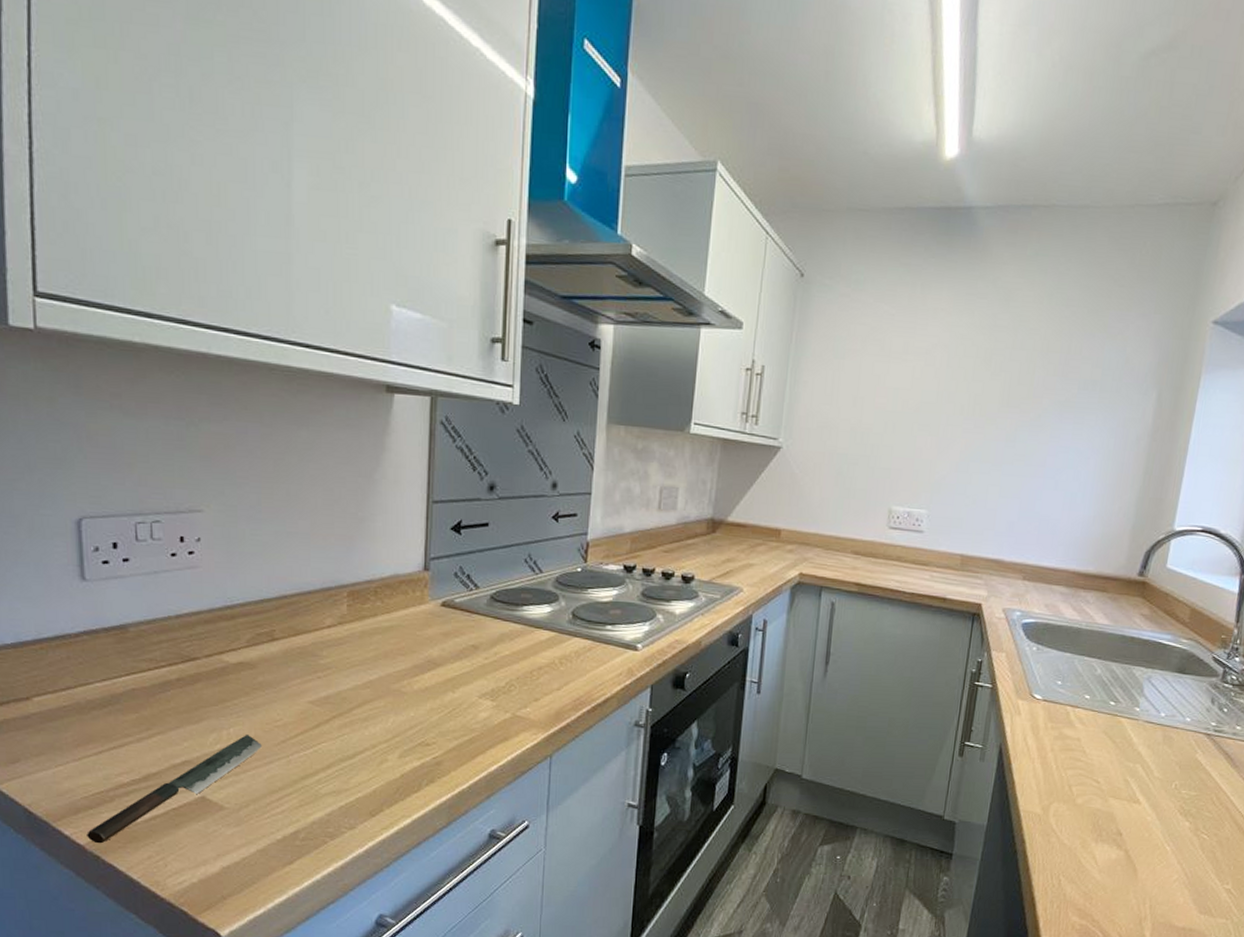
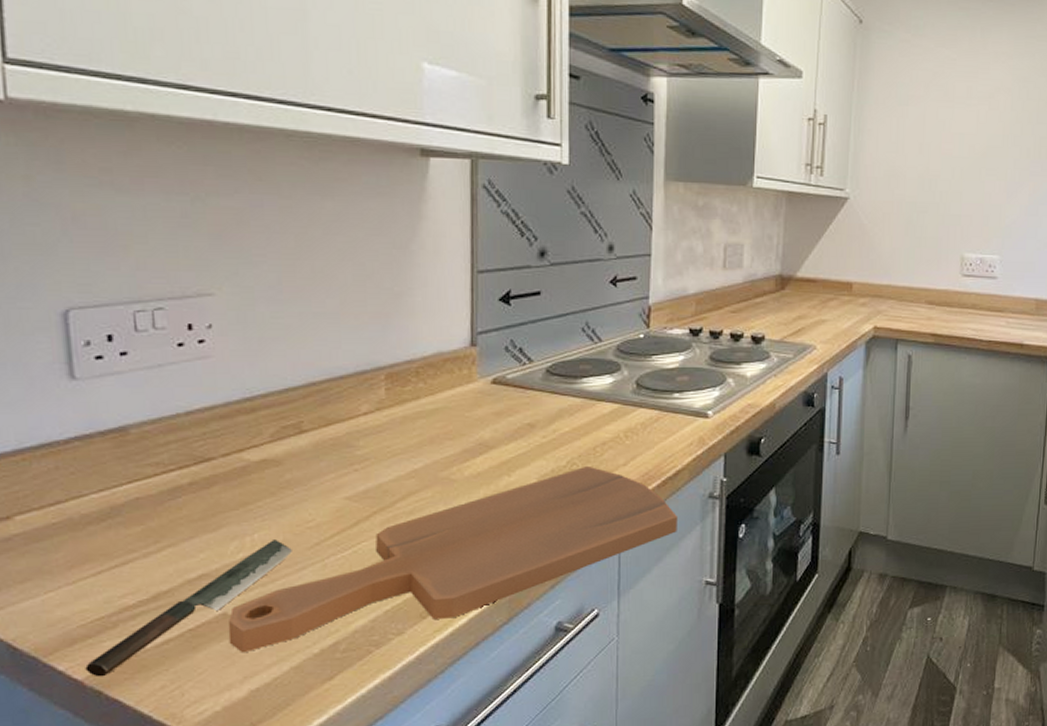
cutting board: none [205,687,606,834] -> present [228,465,679,653]

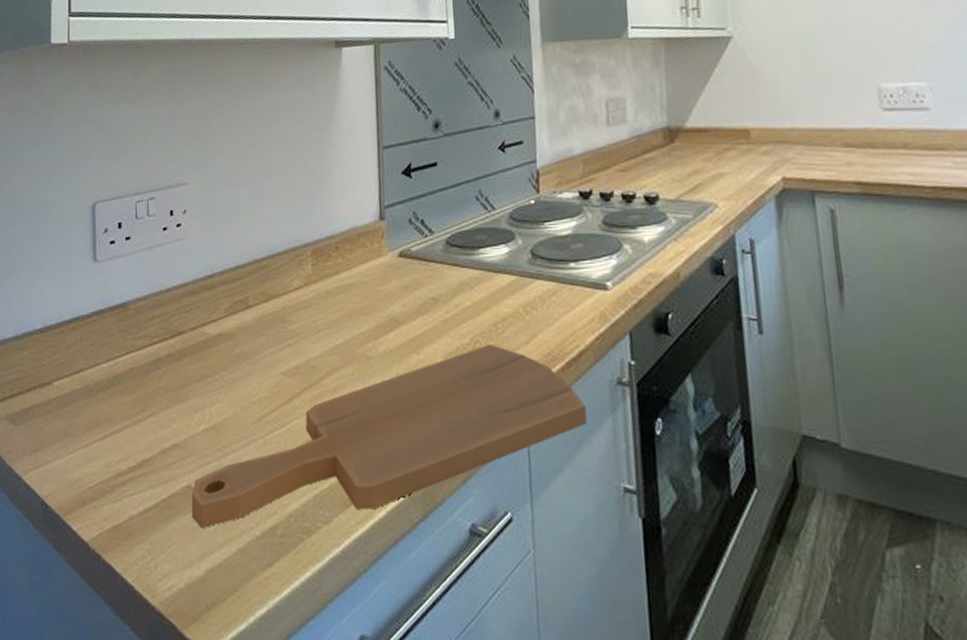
kitchen knife: present [85,540,292,677] -> none [90,413,240,541]

